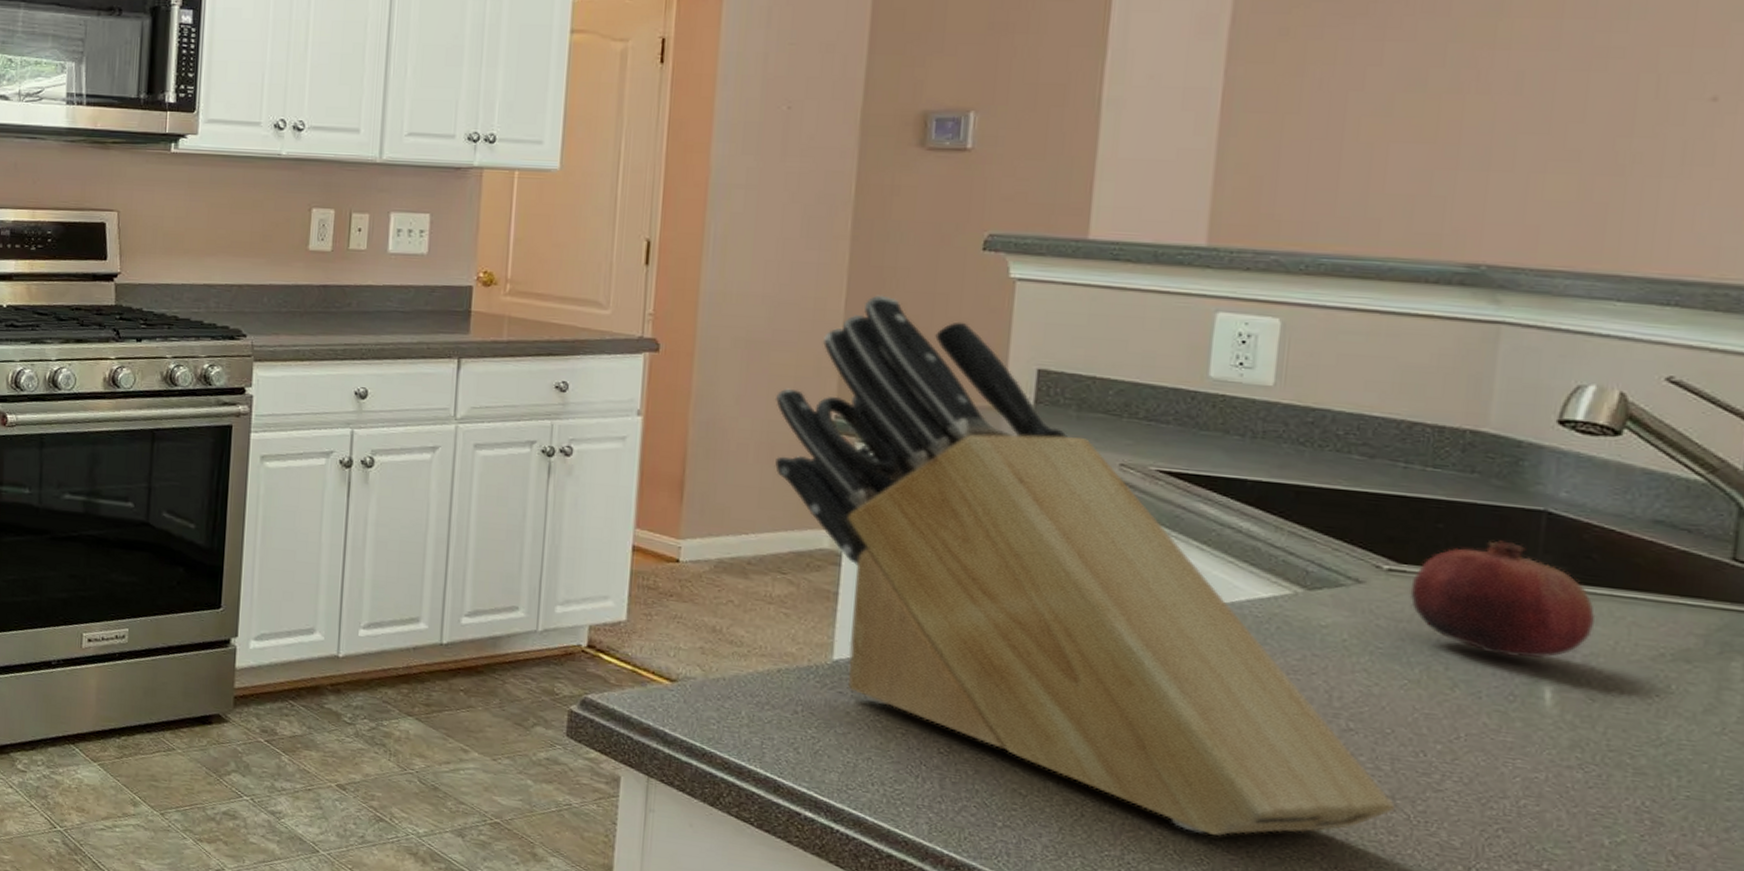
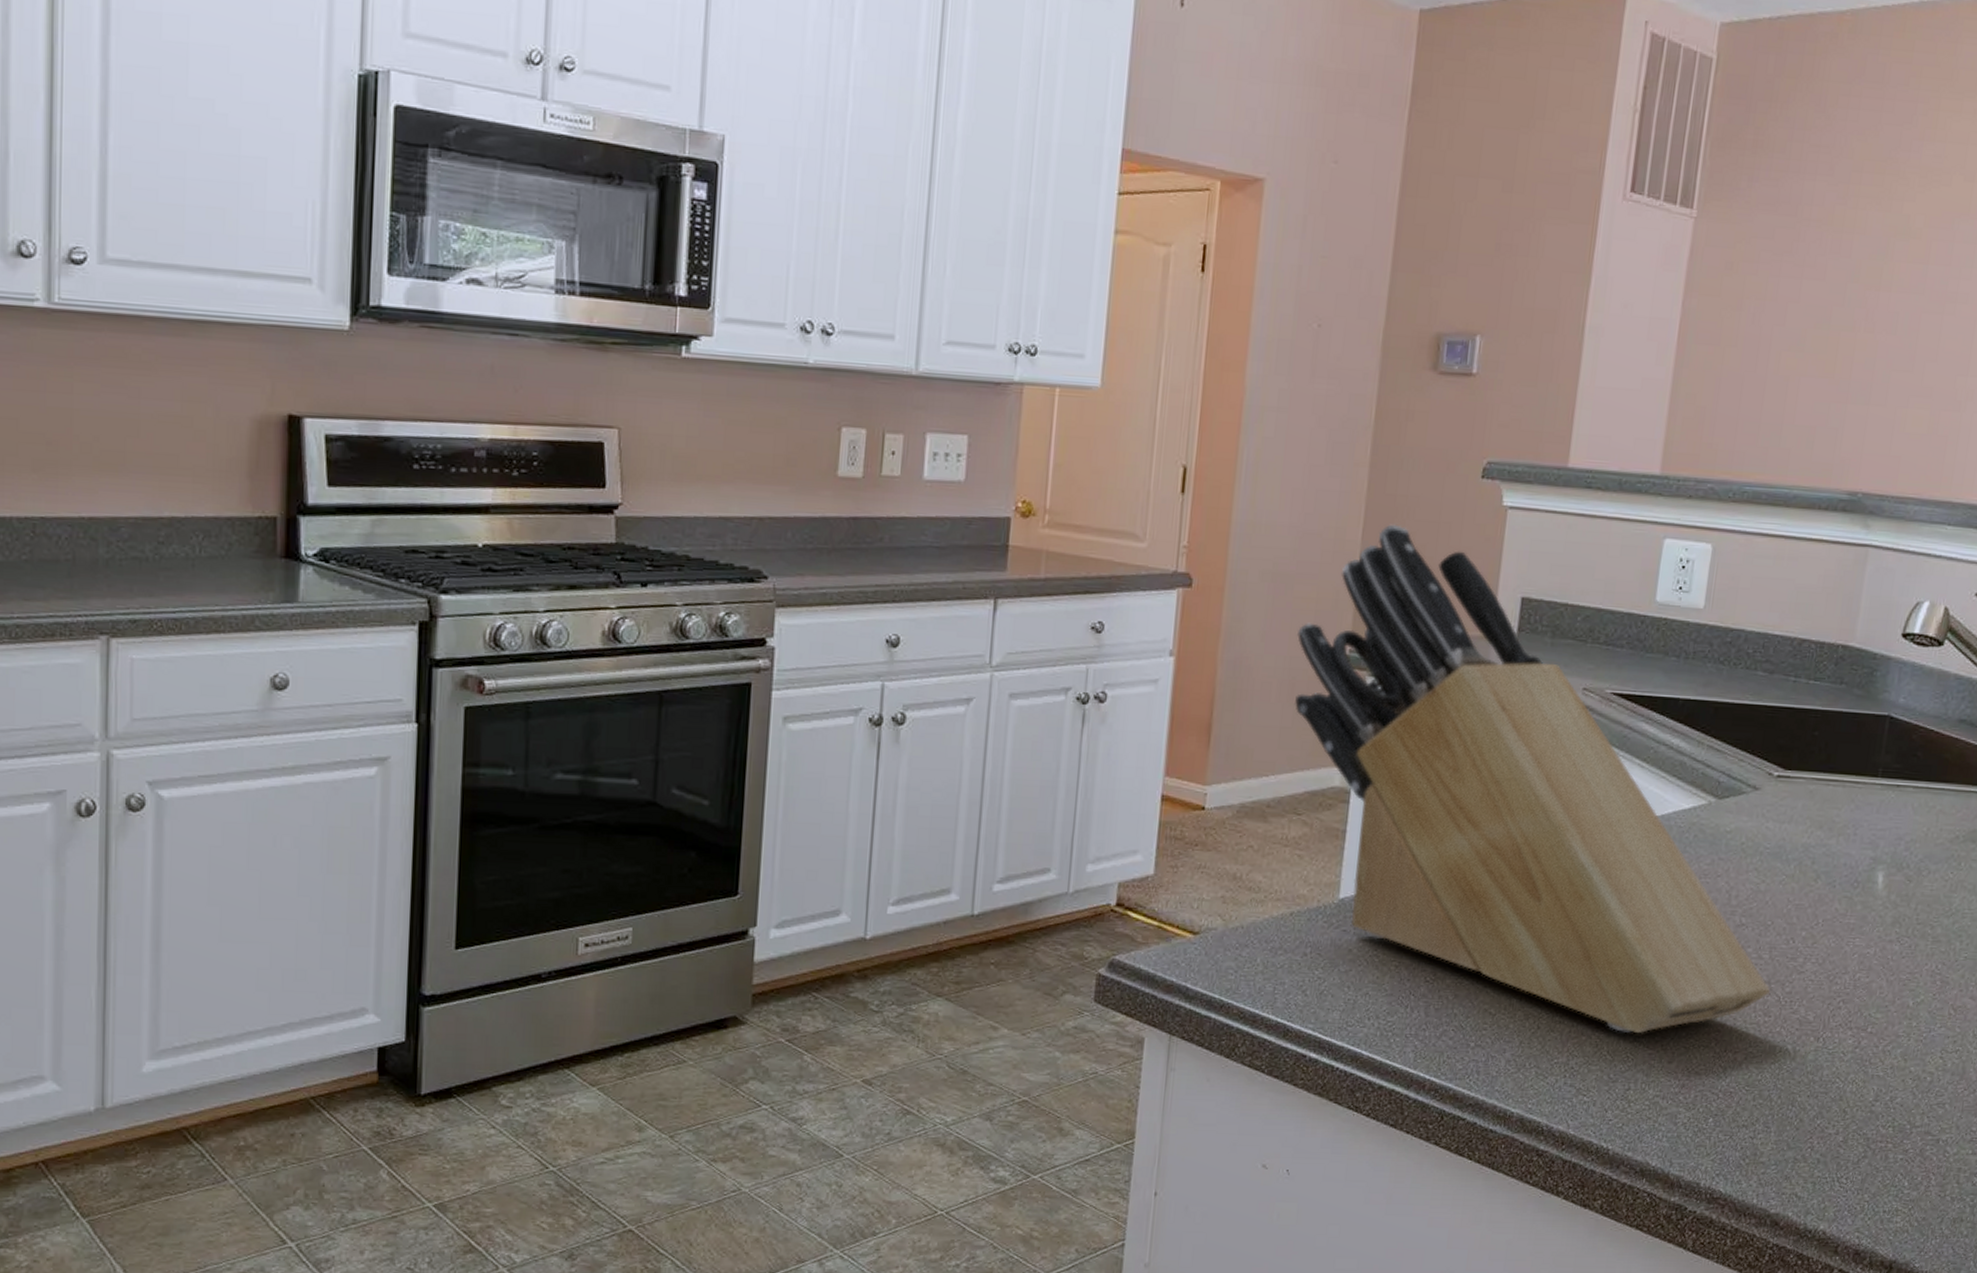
fruit: present [1409,540,1596,659] -> none [1791,744,1917,849]

